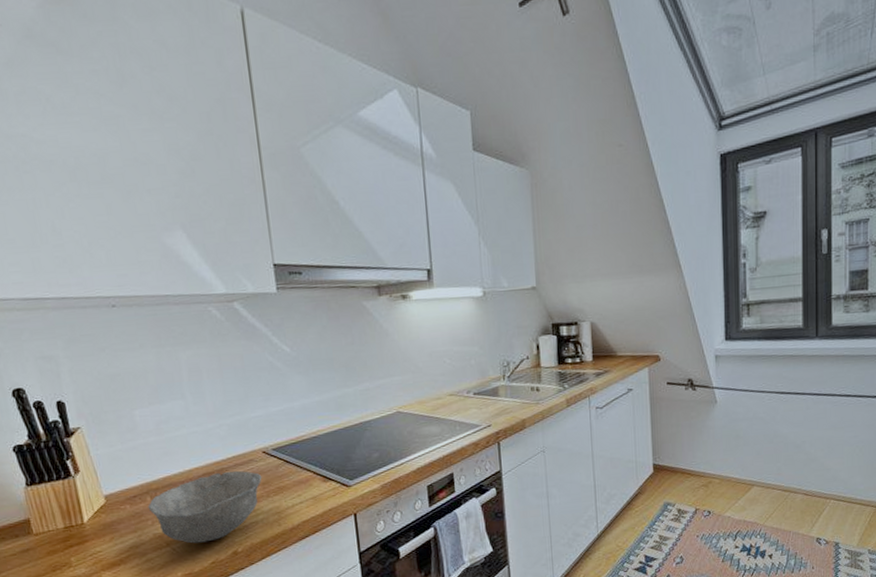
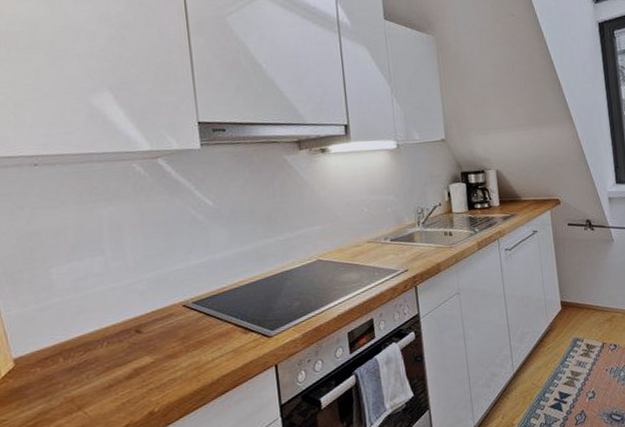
bowl: present [148,470,262,544] -> none [60,326,182,406]

